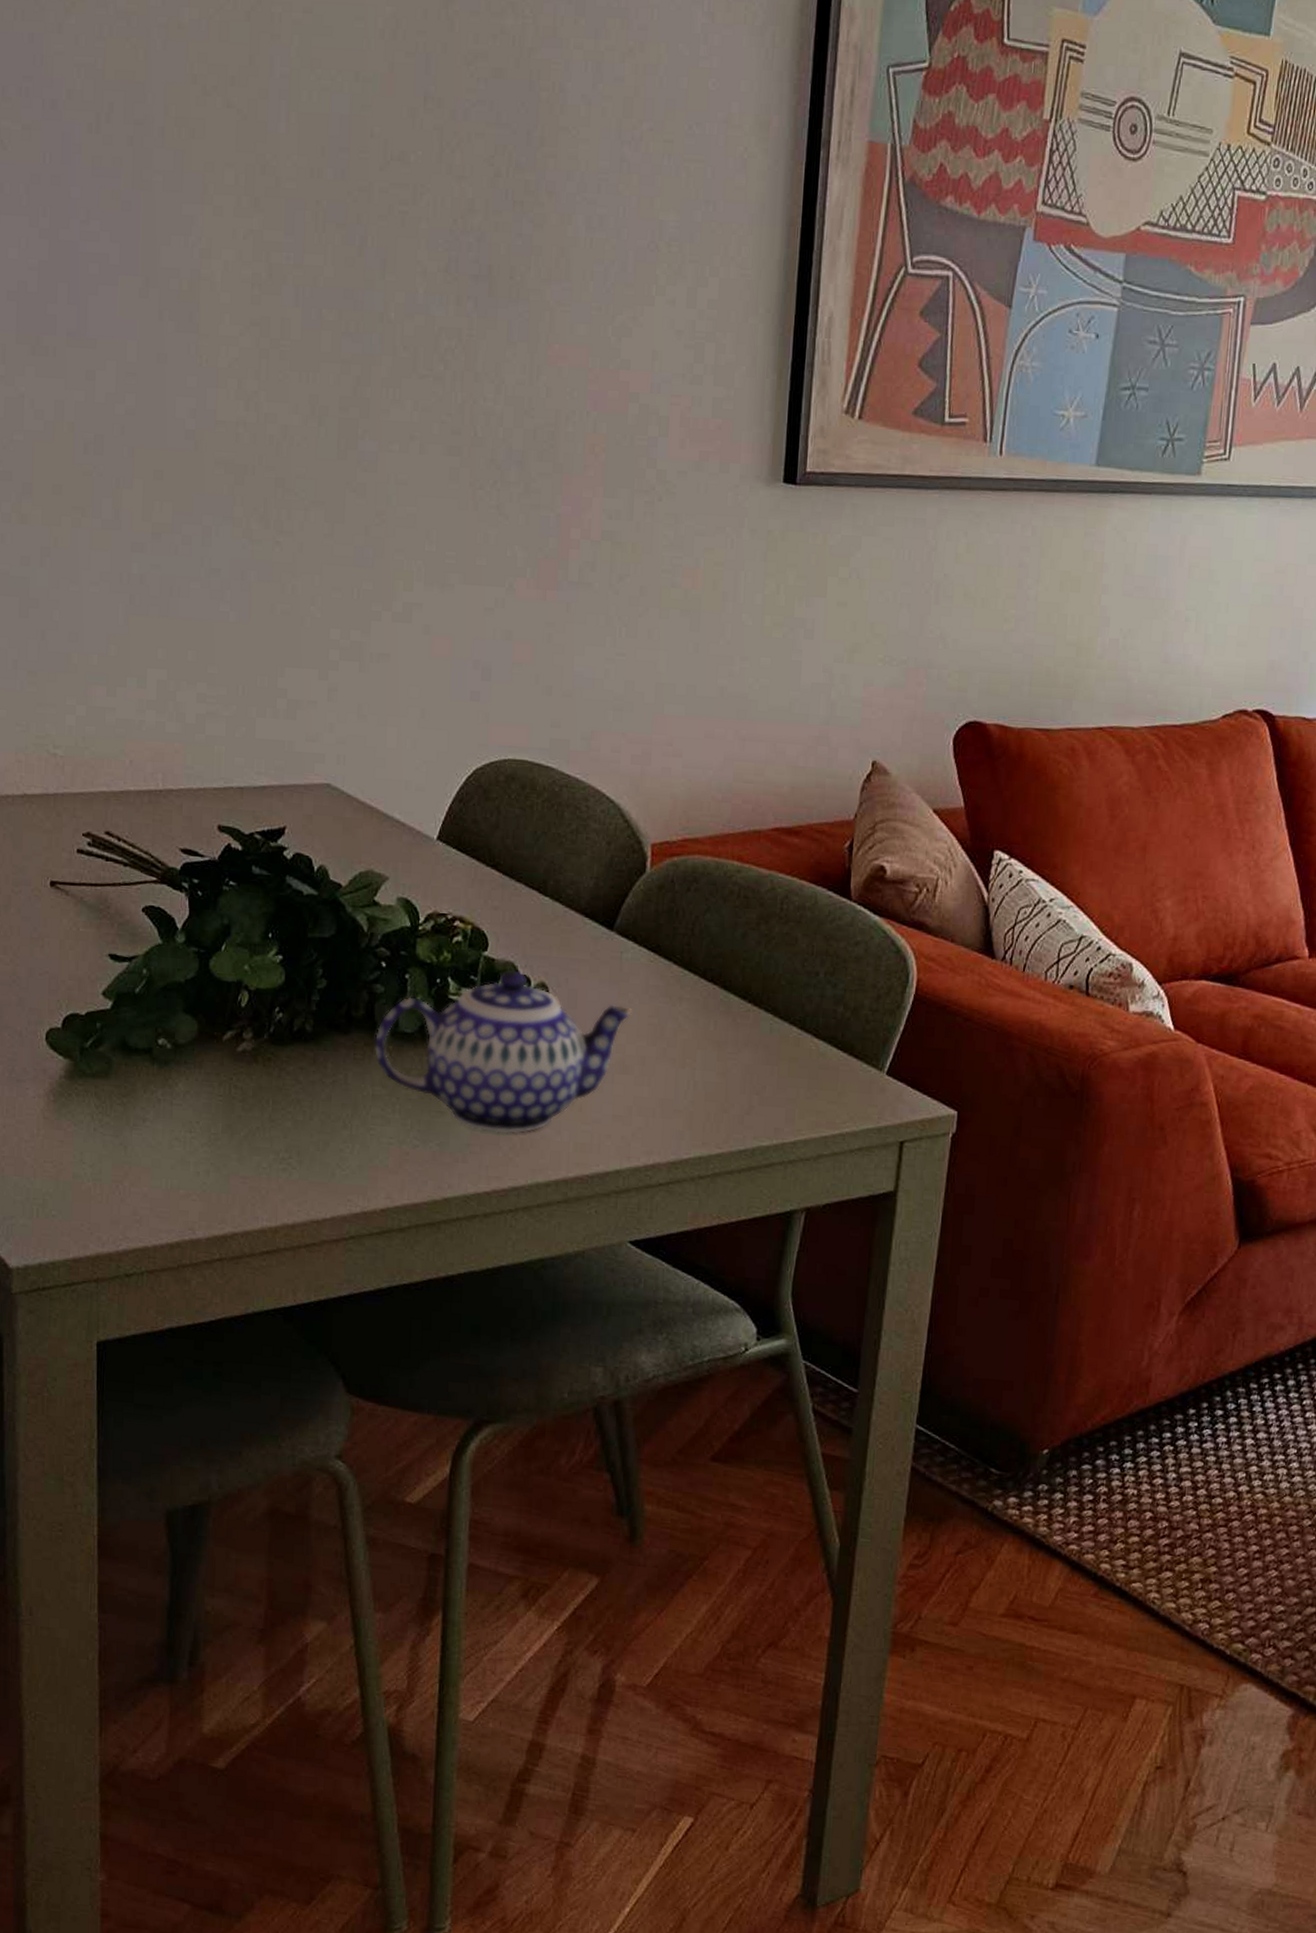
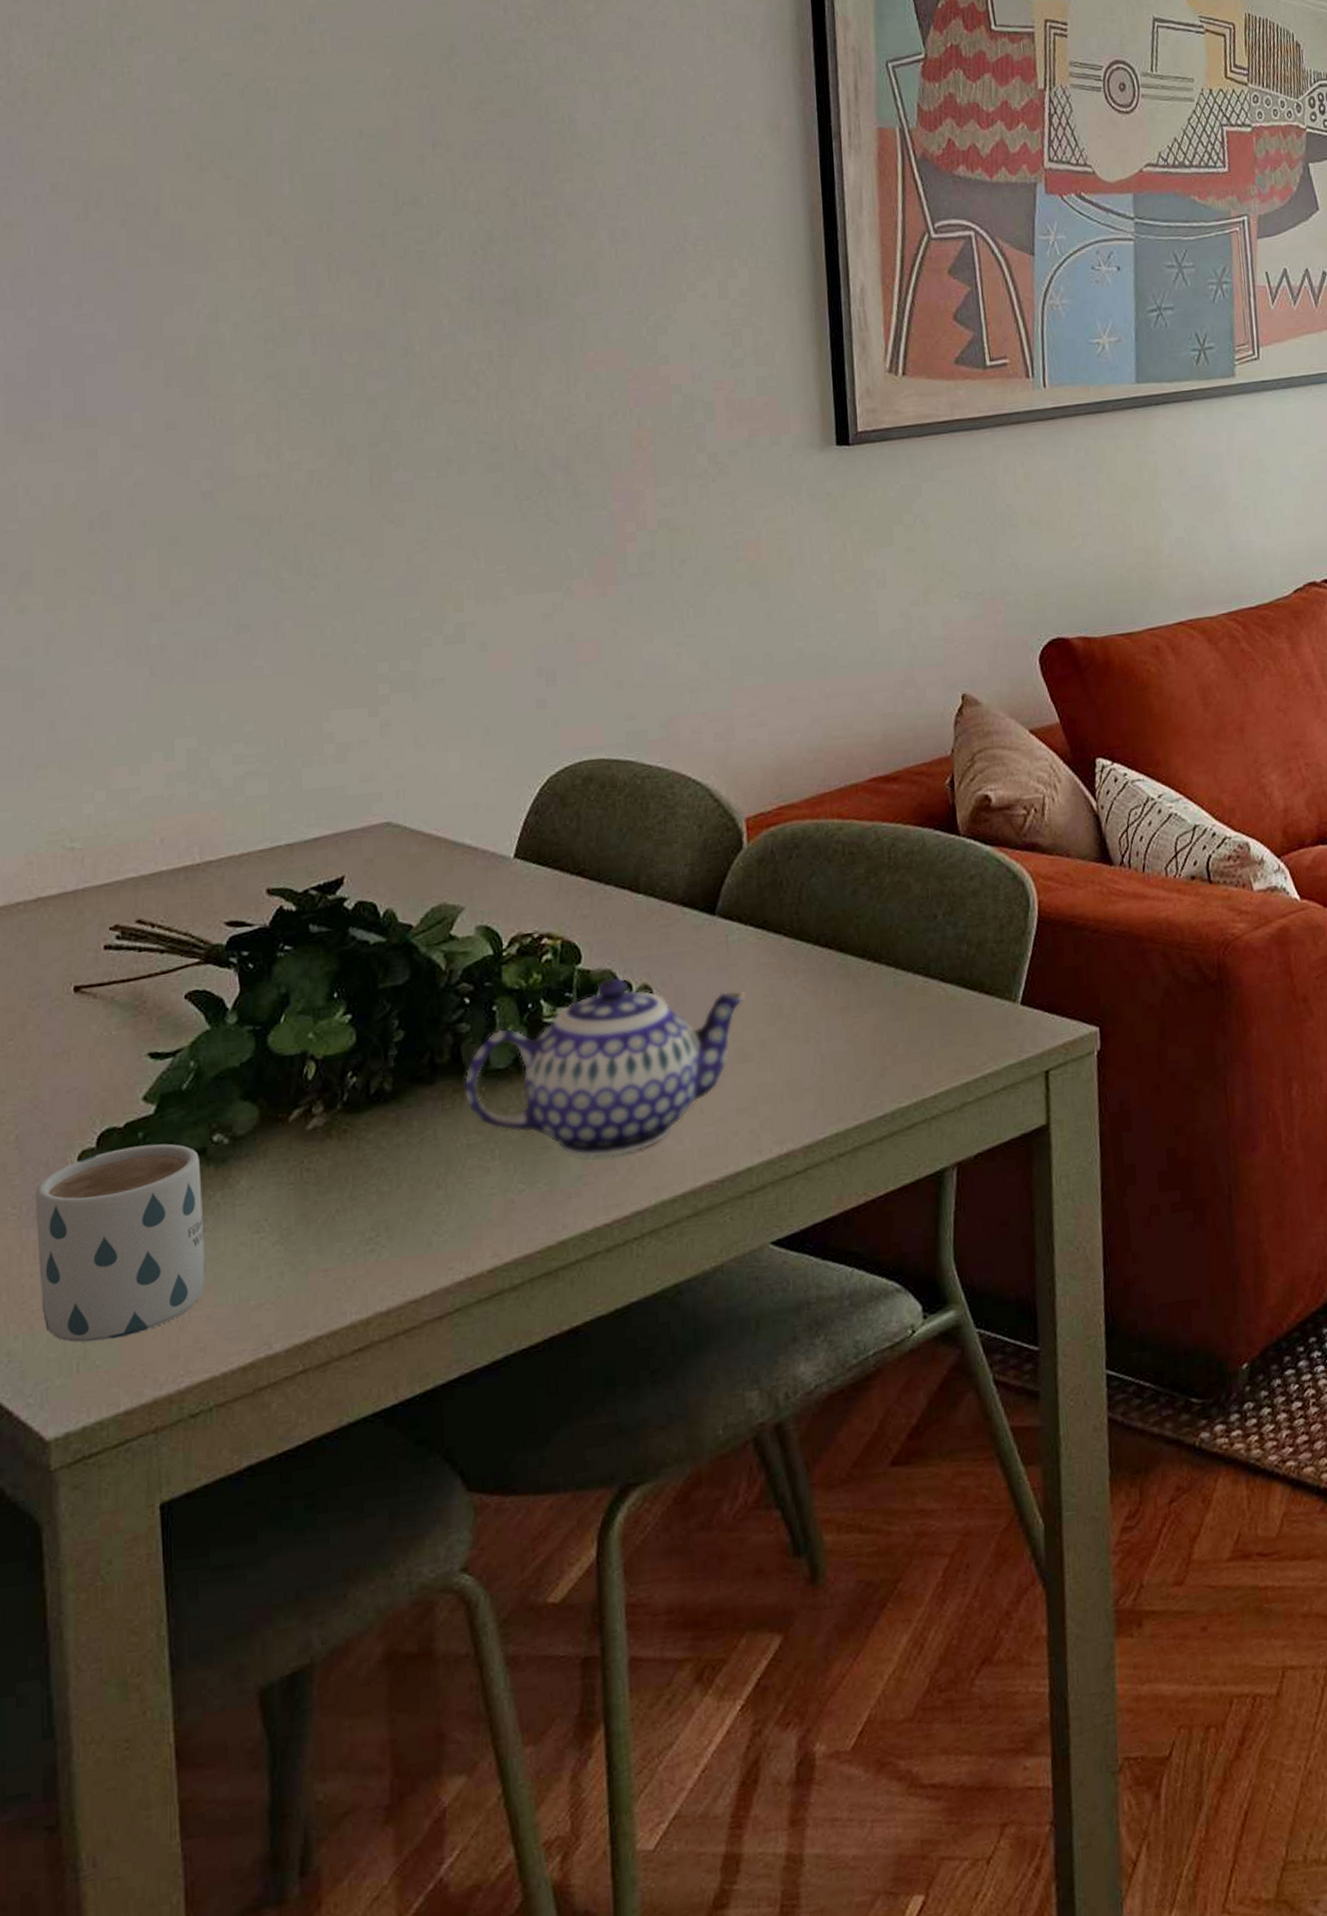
mug: none [9,1033,147,1196] -> present [34,1143,206,1343]

